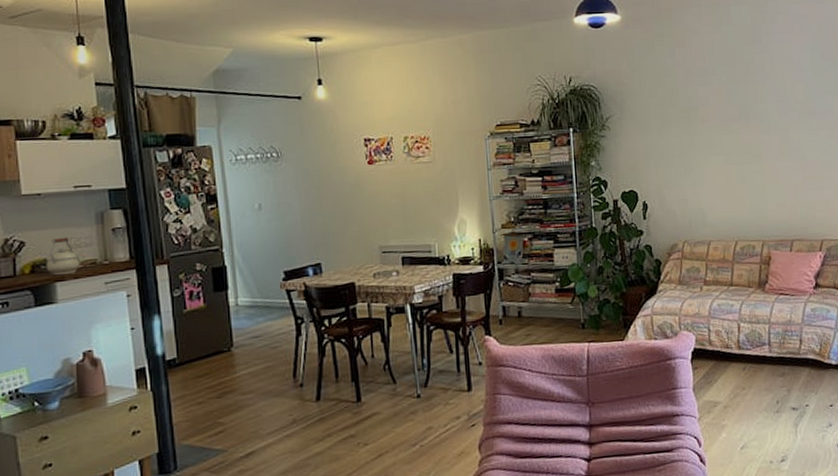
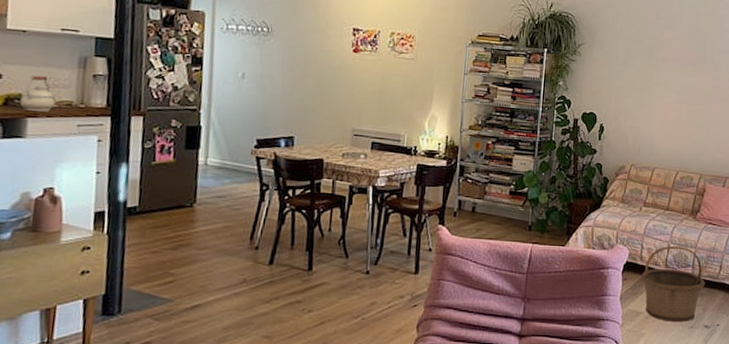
basket: none [713,324,786,409] -> present [641,246,705,322]

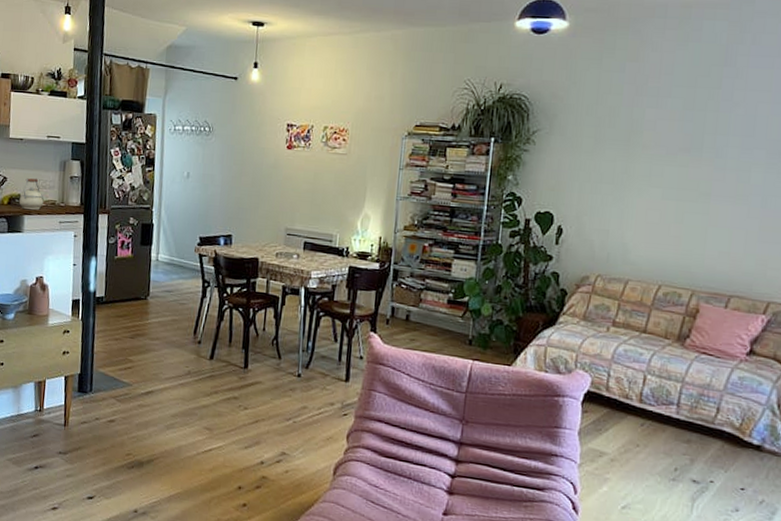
basket: present [641,246,705,322] -> none [607,376,695,472]

